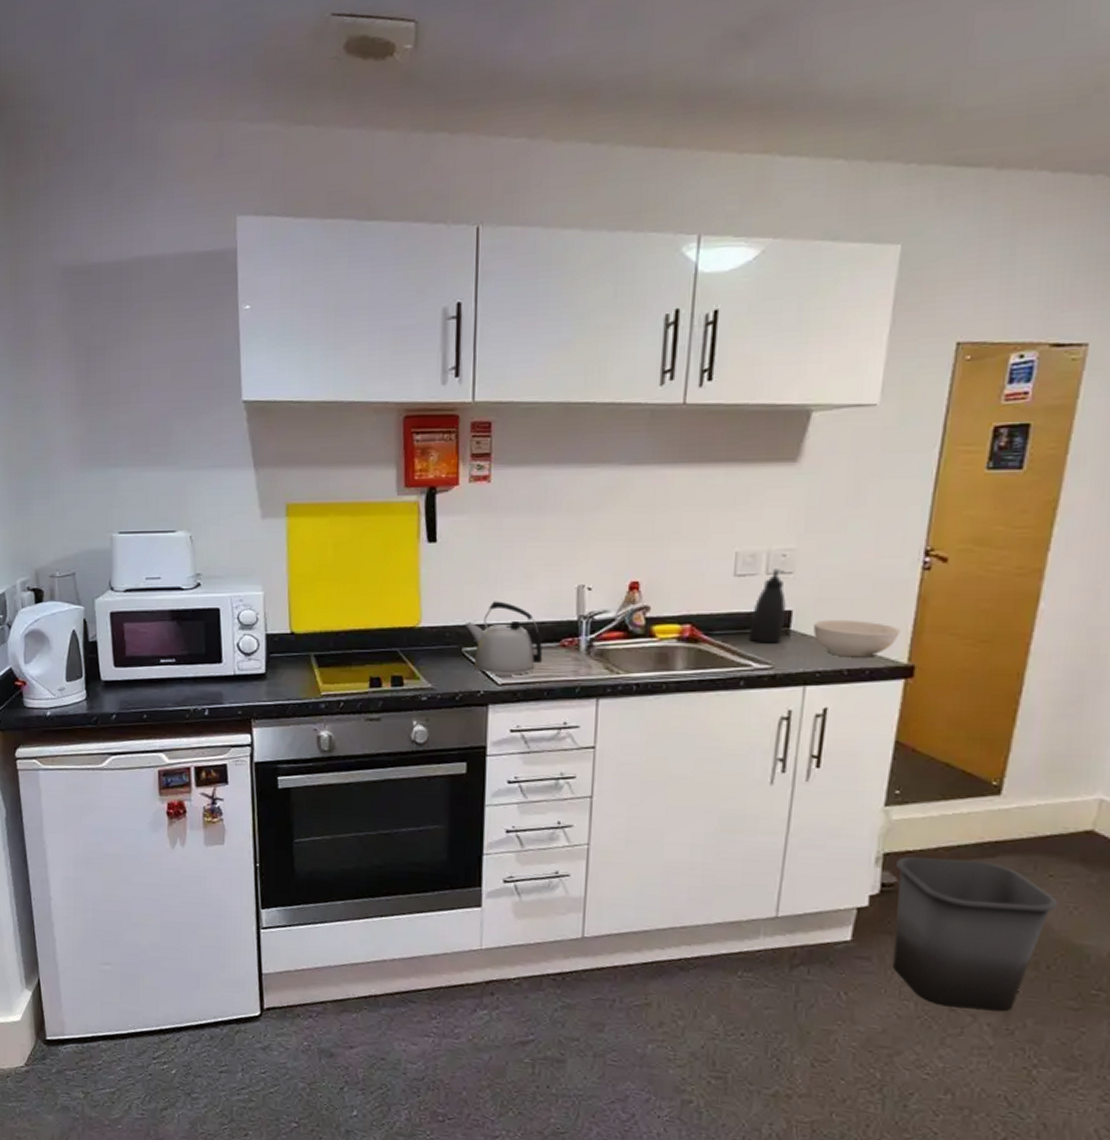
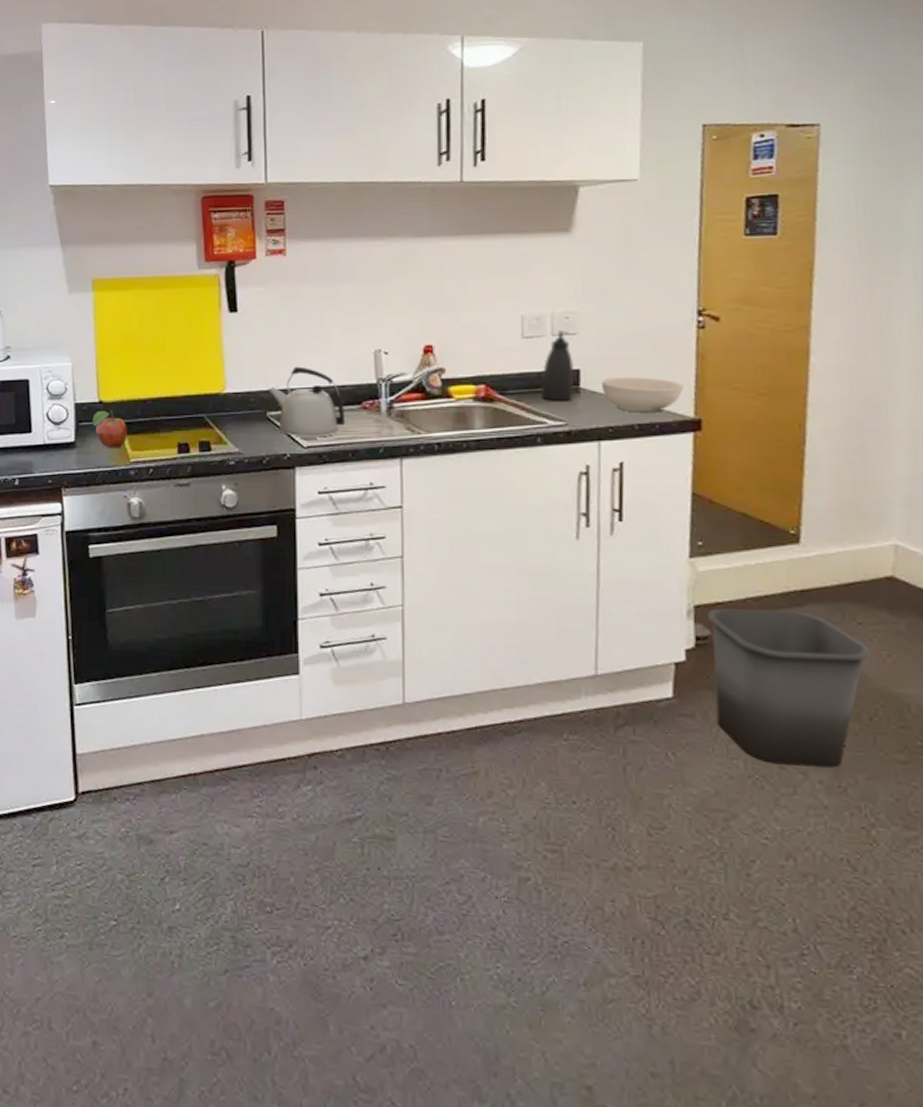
fruit: none [283,642,320,680] -> present [92,410,128,447]

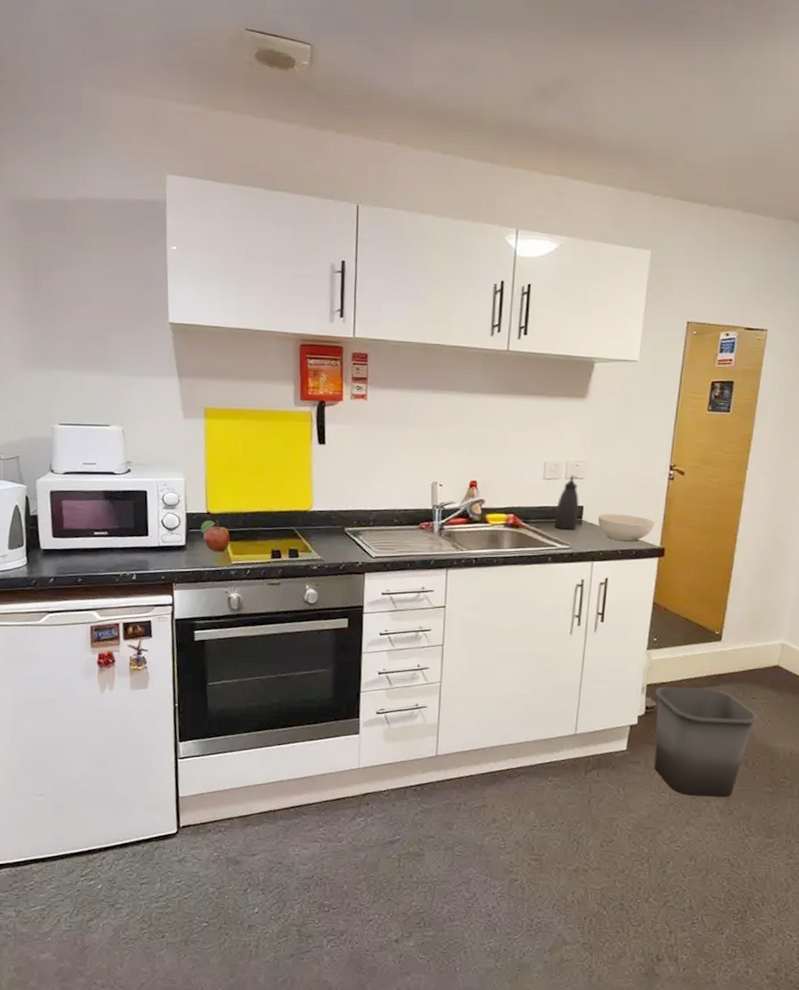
kettle: present [268,366,346,439] -> none [346,492,407,551]

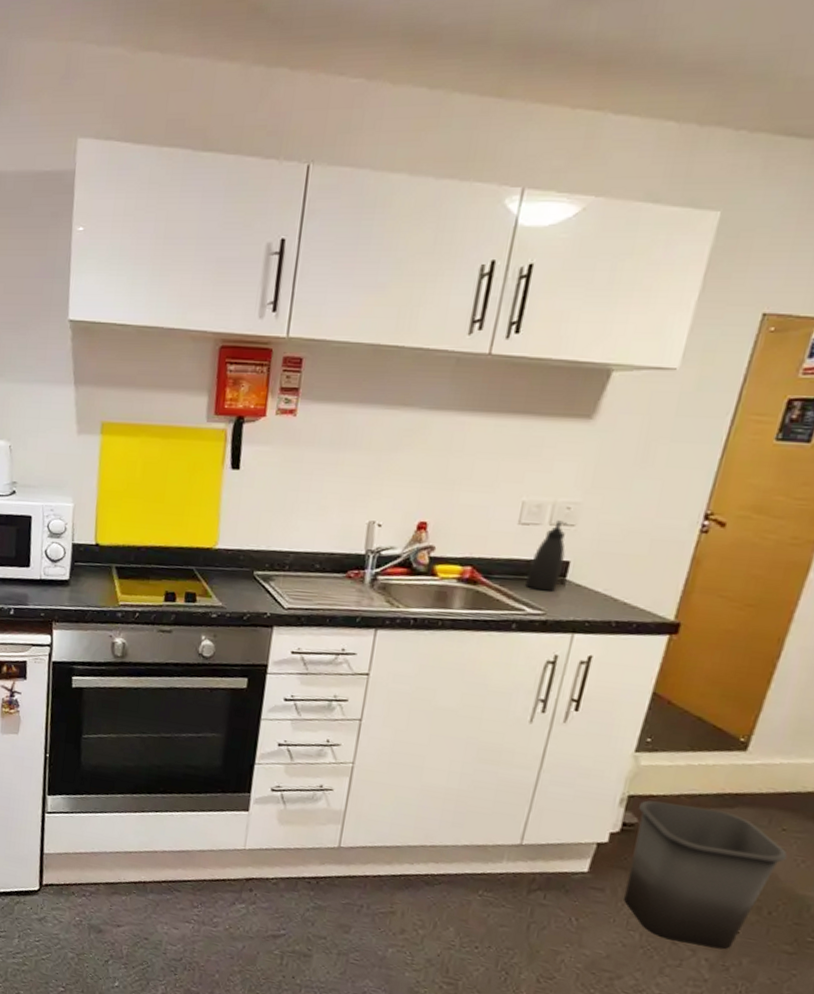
fruit: present [200,520,231,552] -> none [87,553,120,590]
bowl: present [597,514,655,542] -> none [587,572,671,612]

